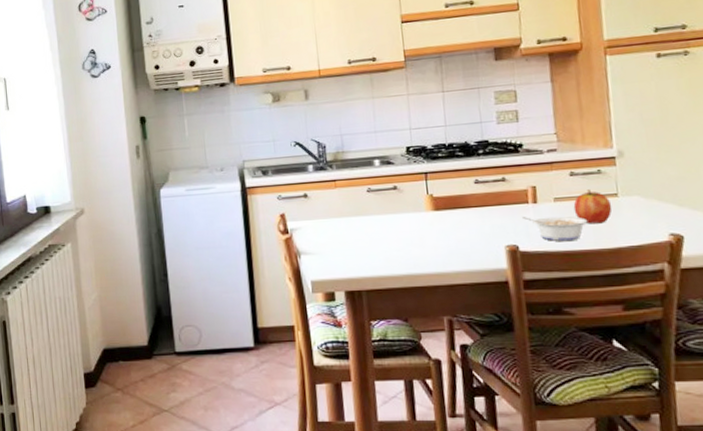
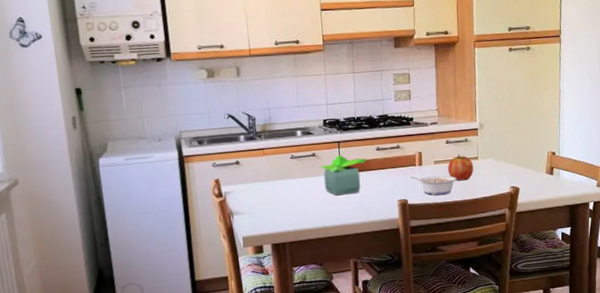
potted plant: none [402,187,462,237] -> present [319,154,367,196]

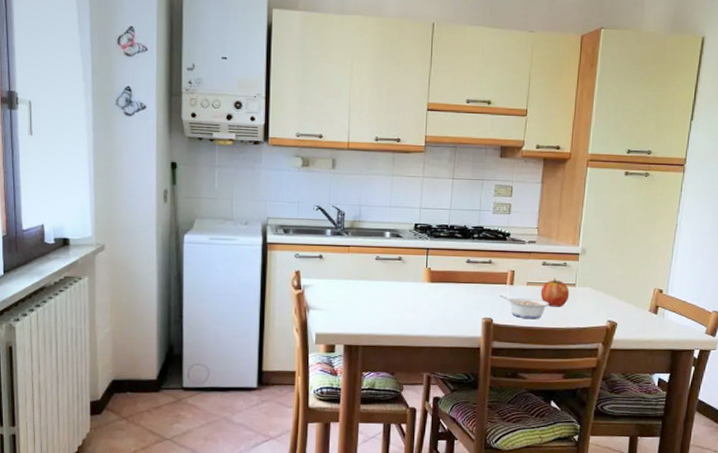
potted plant: present [319,154,367,196] -> none [404,261,455,305]

